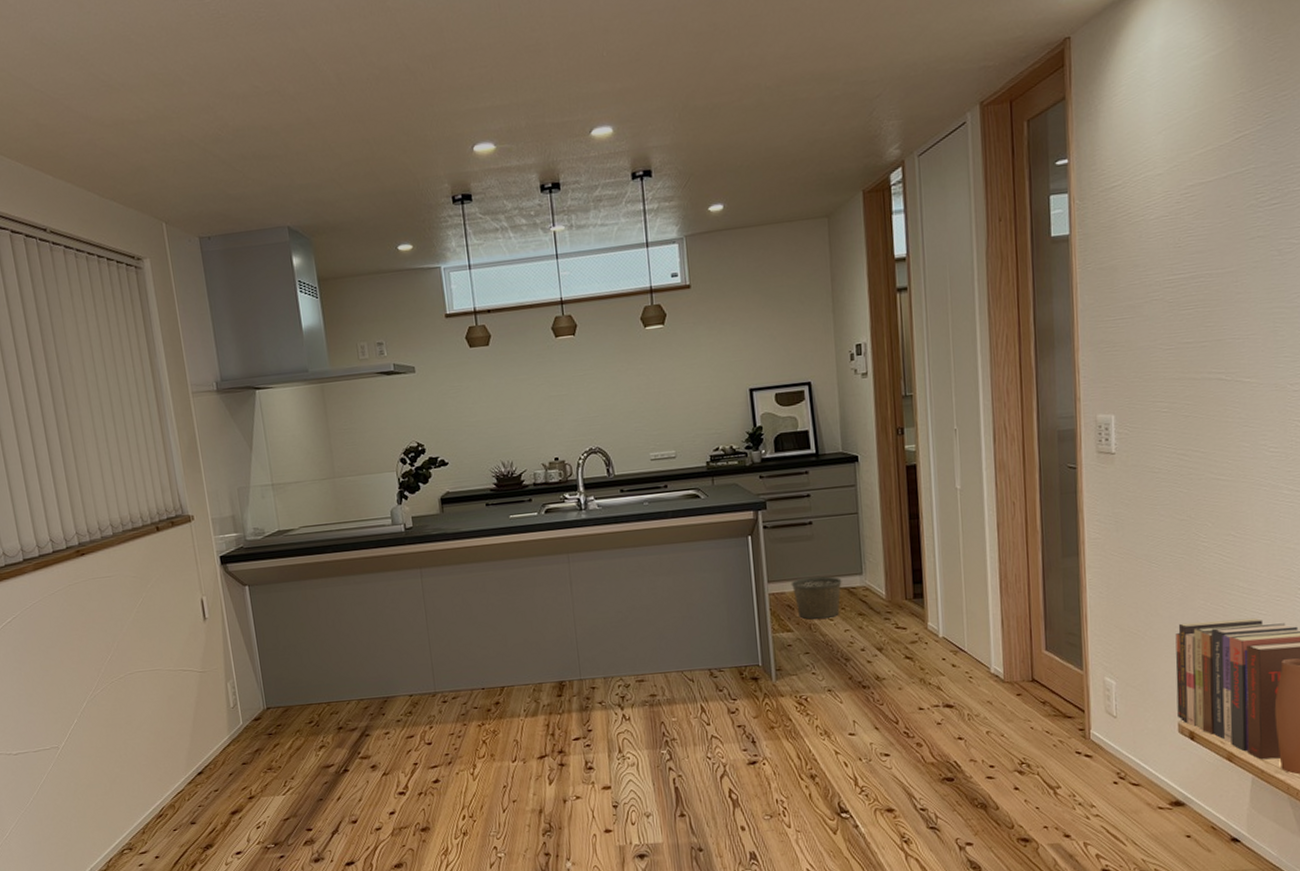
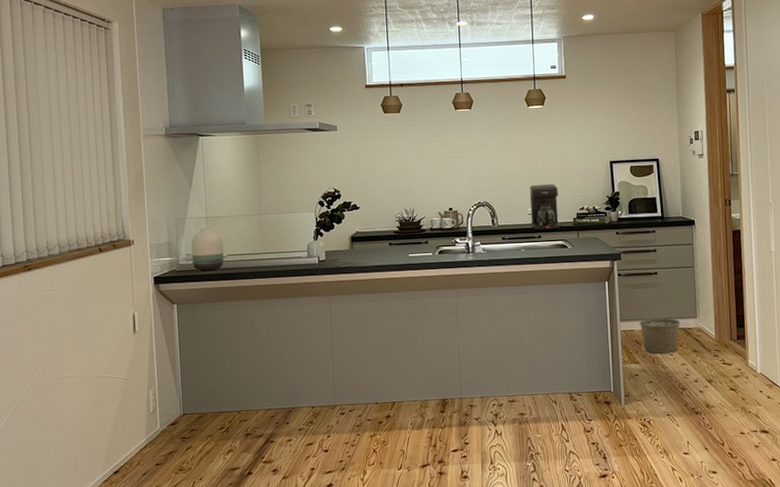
vase: none [258,496,297,547] -> present [191,227,224,271]
coffee maker: none [650,420,692,480] -> present [529,183,561,231]

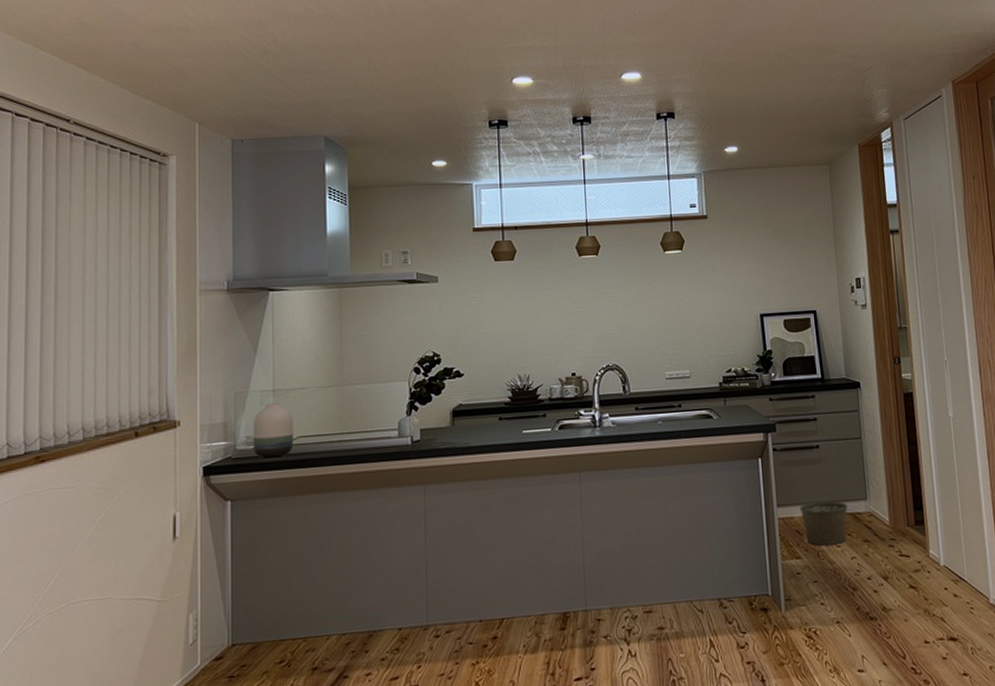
coffee maker: present [529,183,561,231] -> none [666,341,705,399]

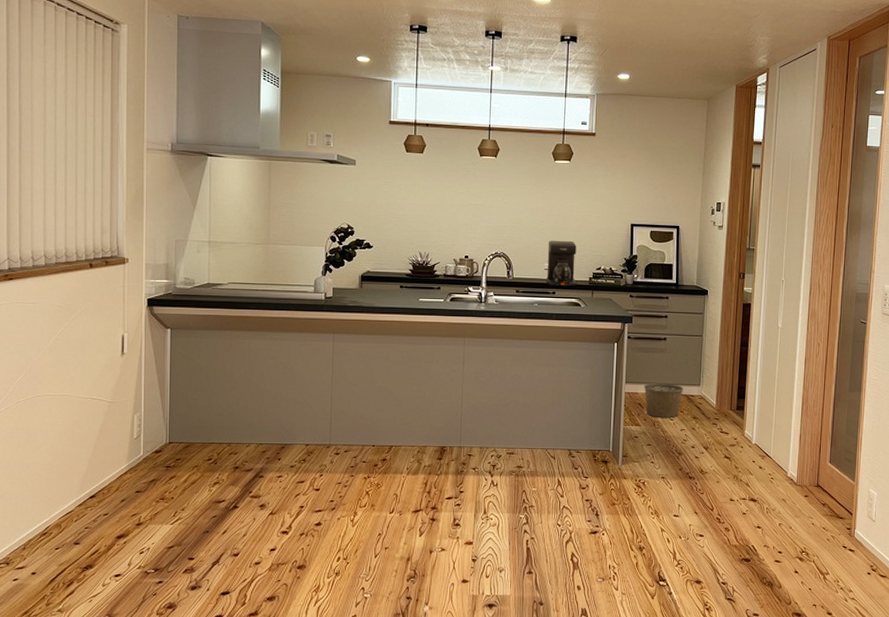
vase: present [253,403,294,458] -> none [190,252,225,298]
coffee maker: none [666,341,705,399] -> present [545,240,577,287]

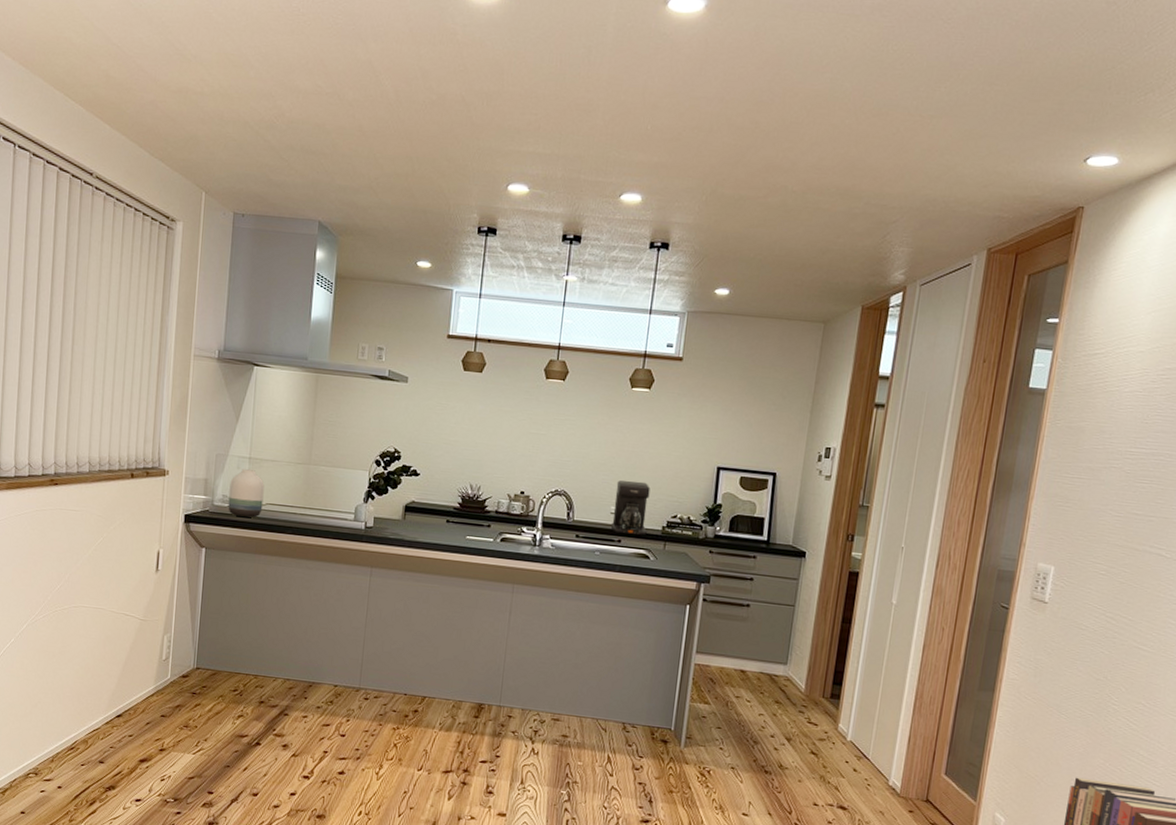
vase: none [190,252,225,298] -> present [228,469,265,518]
basket: present [643,382,684,419] -> none [717,655,767,700]

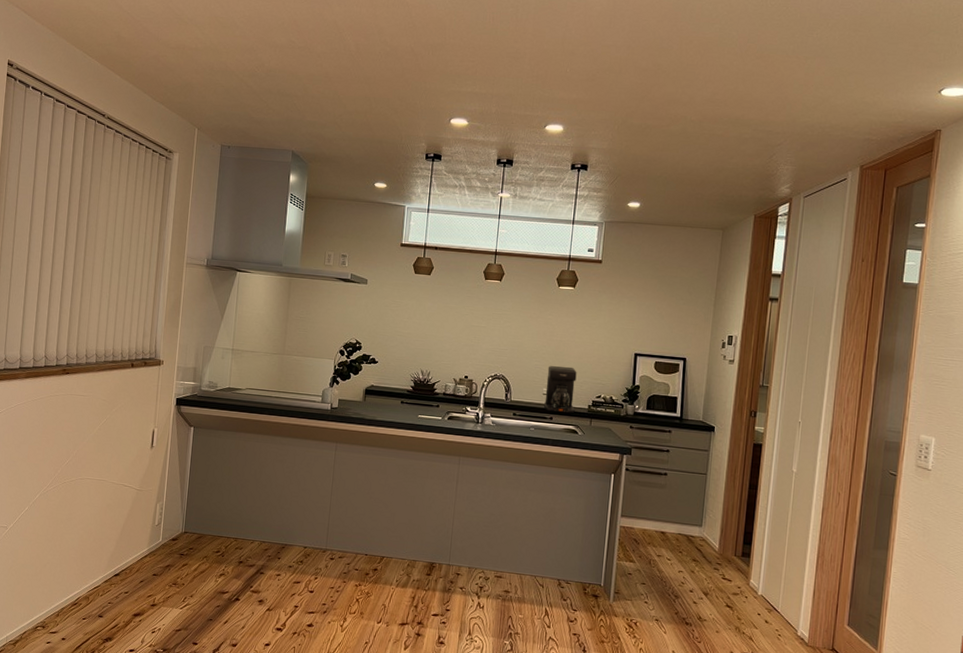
vase: present [228,469,265,518] -> none [213,359,245,401]

